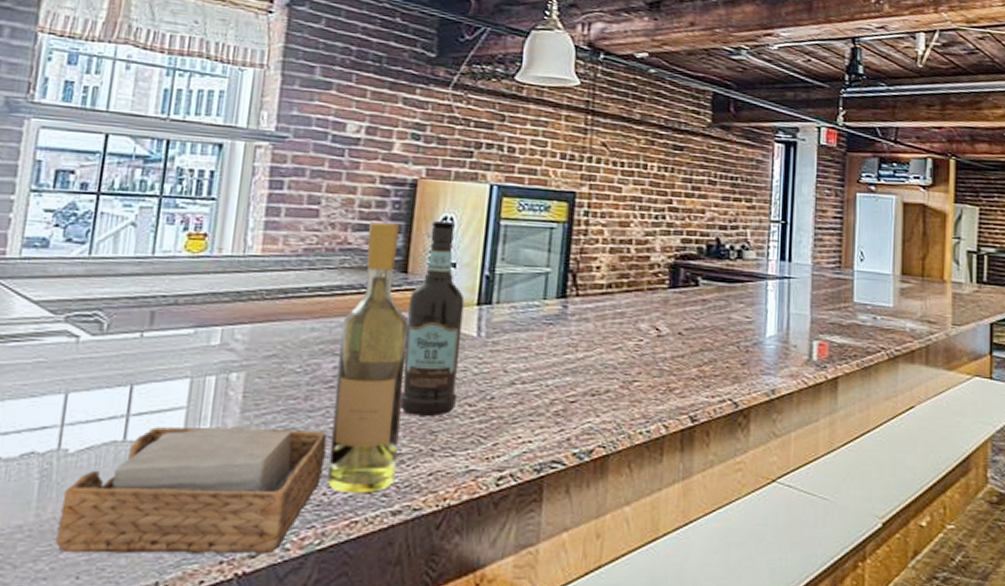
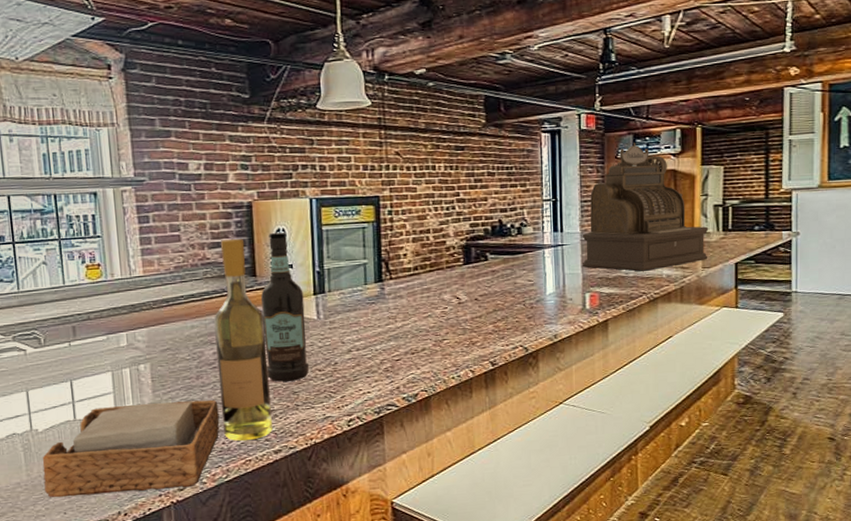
cash register: none [812,167,961,321] -> present [582,143,709,271]

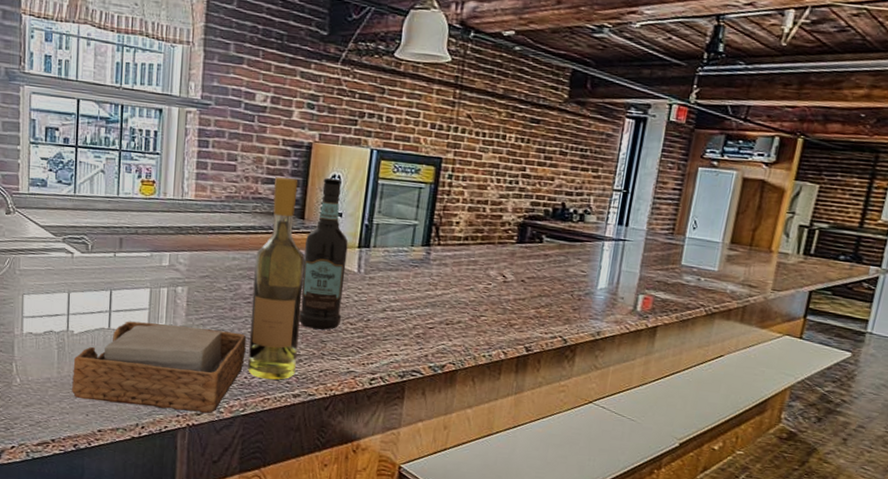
cash register: present [582,143,709,271] -> none [642,144,788,283]

